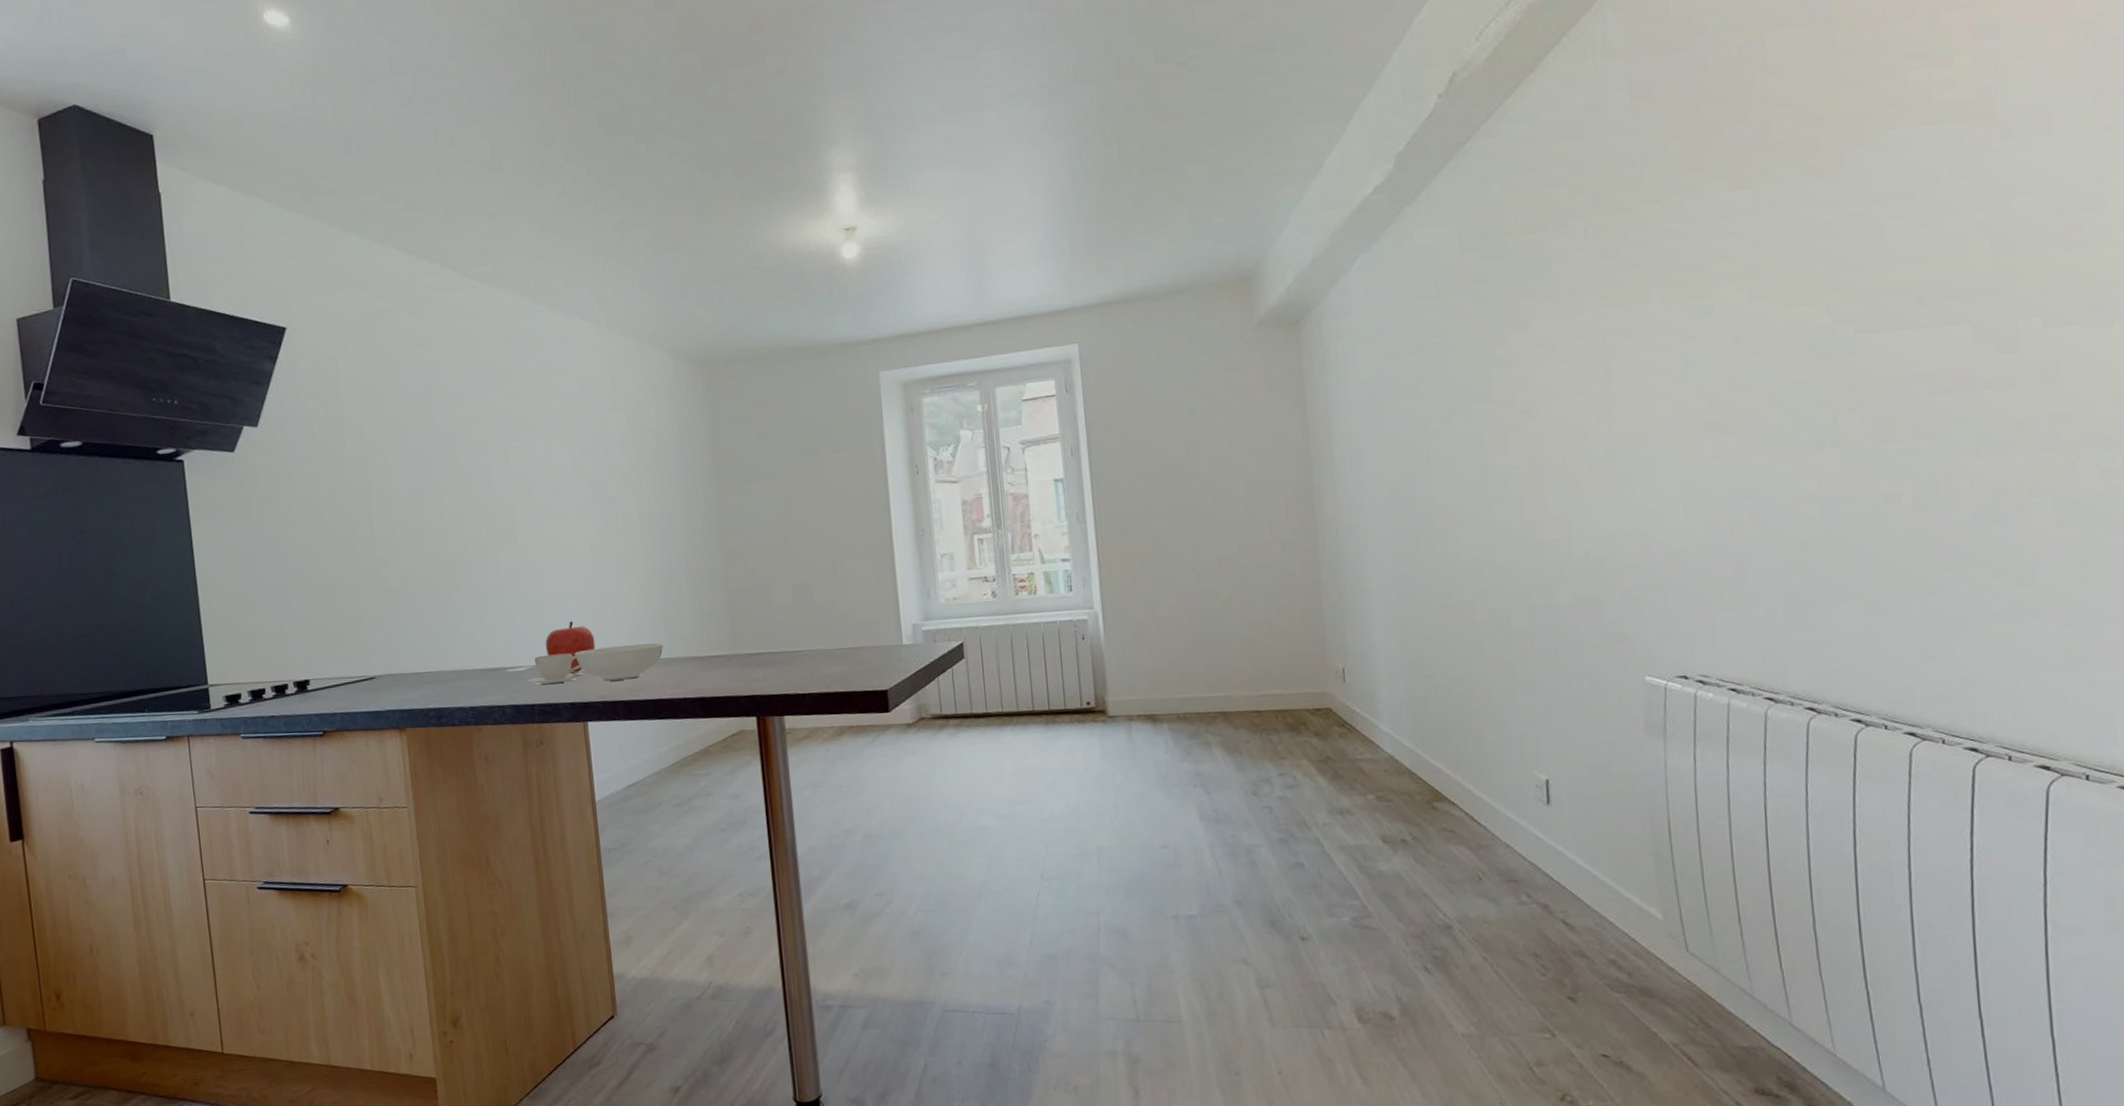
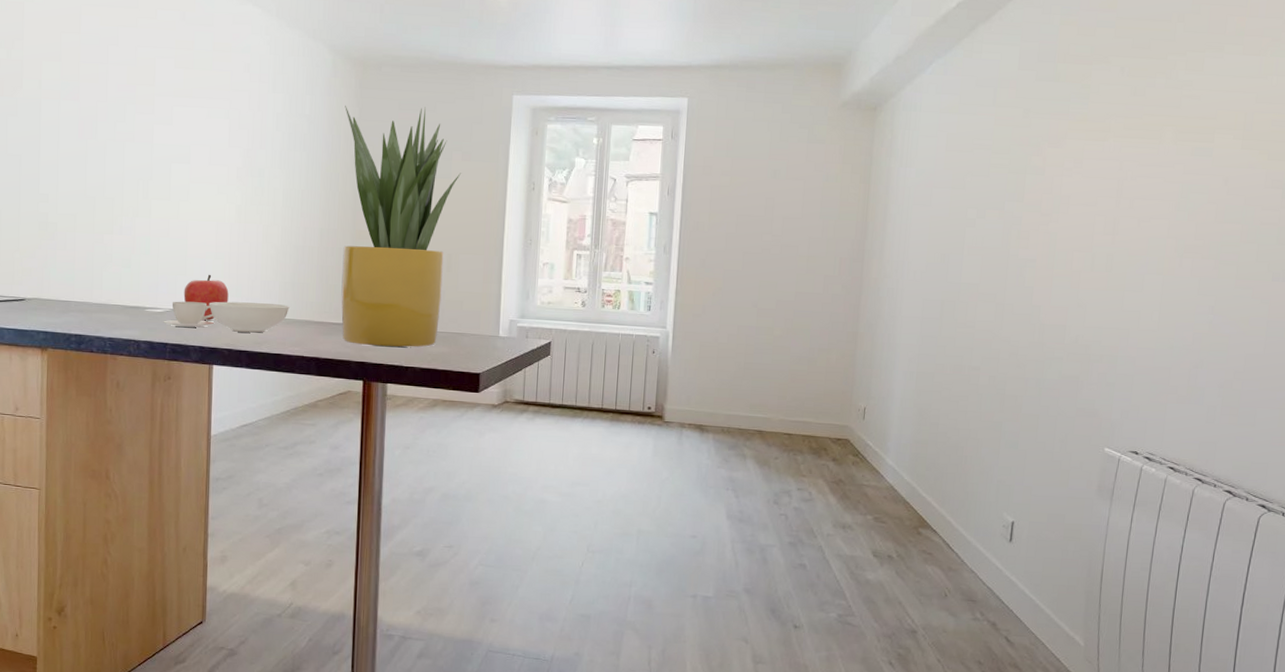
planter: none [694,400,834,677] -> present [341,106,462,347]

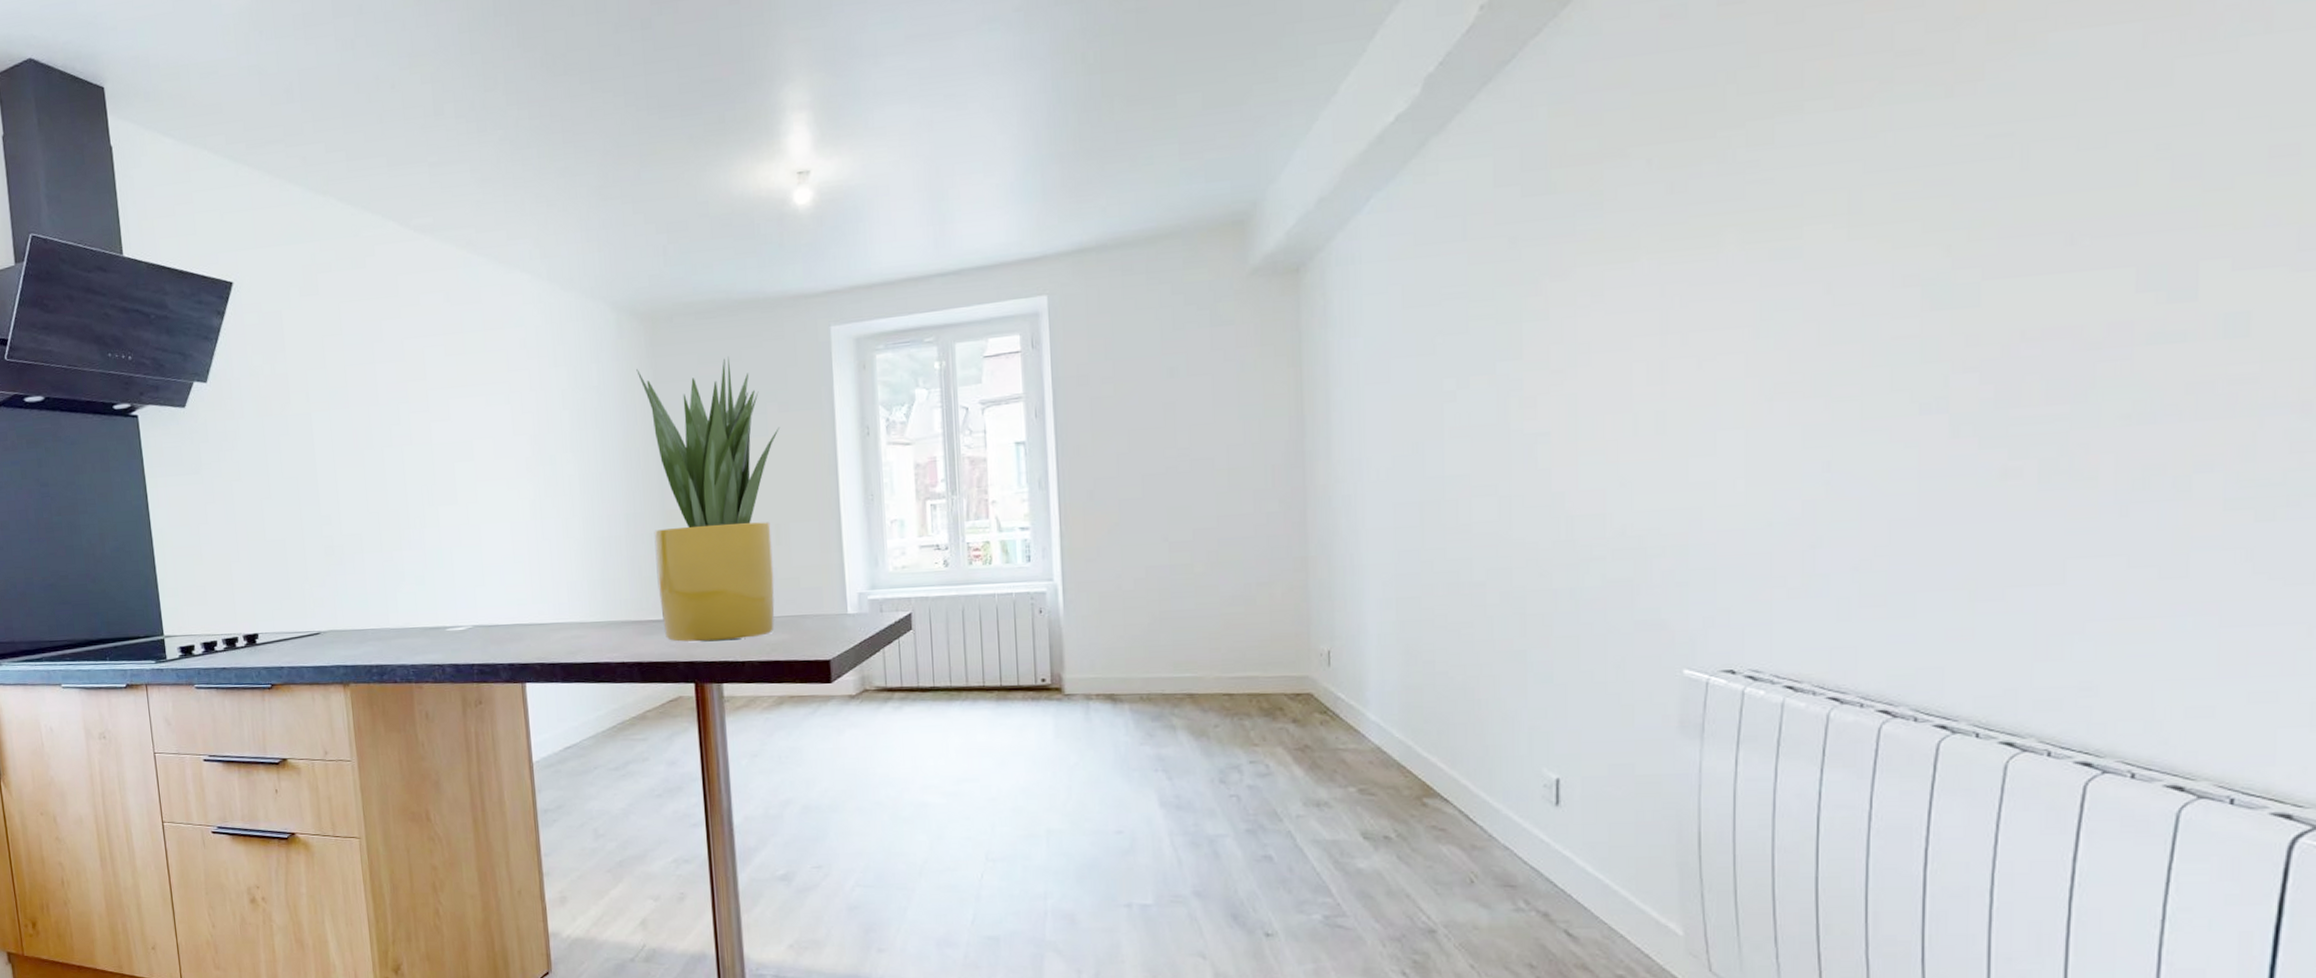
teacup: present [163,301,214,328] -> none [466,614,521,644]
fruit: present [183,275,229,320] -> none [484,582,534,633]
bowl: present [209,301,290,333] -> none [513,606,602,643]

